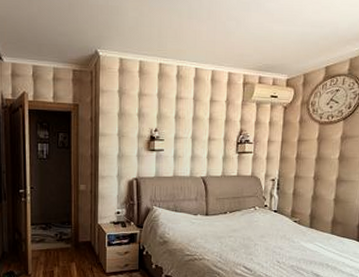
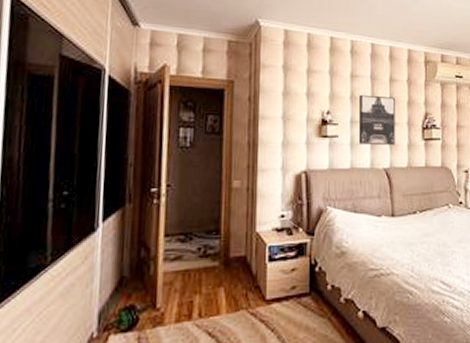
wall art: none [181,114,214,157] -> present [358,94,396,145]

